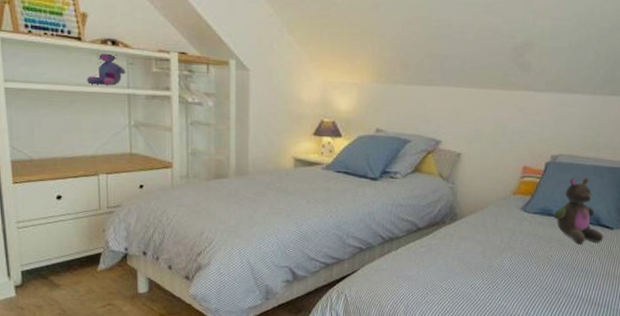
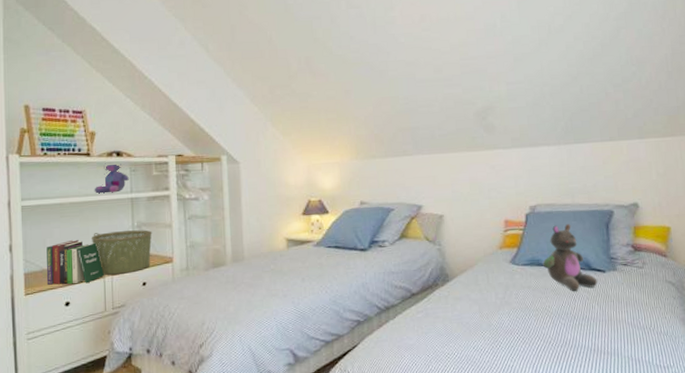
books: none [35,131,98,179] -> present [47,239,104,285]
basket: none [83,127,151,174] -> present [91,230,152,275]

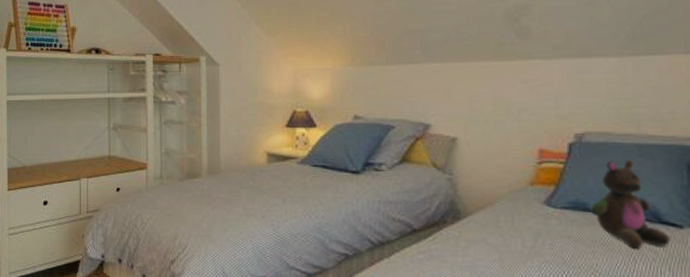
books: present [47,239,104,285] -> none [28,137,80,184]
basket: present [91,230,152,275] -> none [69,132,128,177]
toy: present [95,163,129,194] -> none [74,60,107,92]

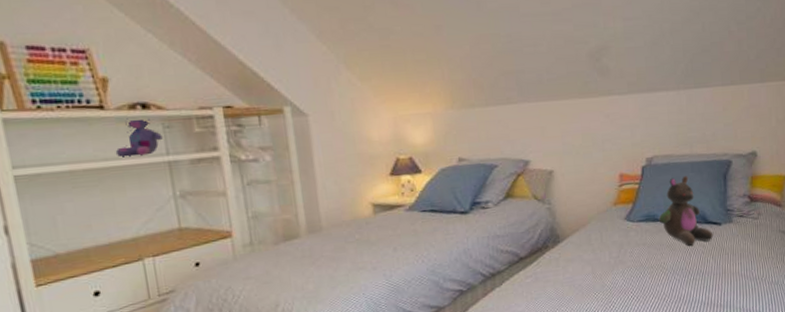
toy: none [74,60,107,92] -> present [116,118,163,158]

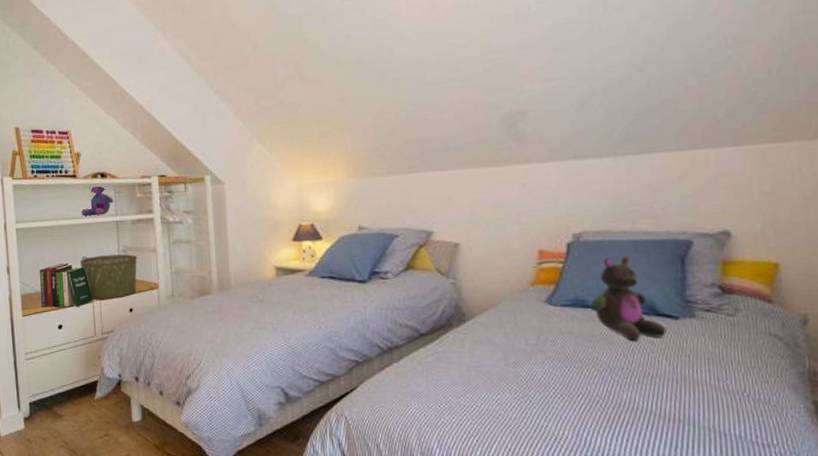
books: none [58,215,142,273] -> present [40,262,93,308]
basket: none [118,199,203,257] -> present [79,254,138,300]

